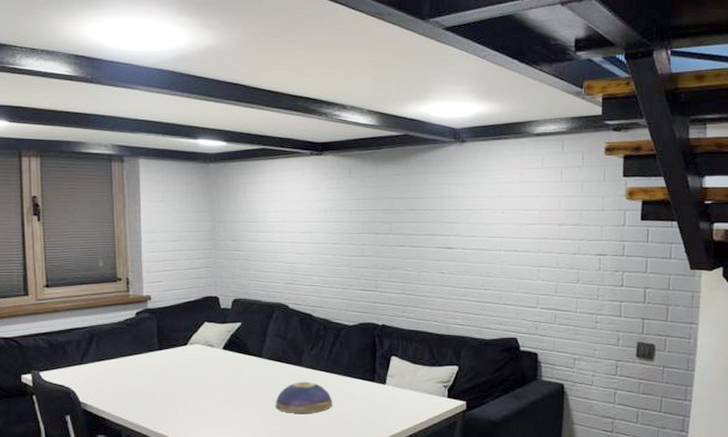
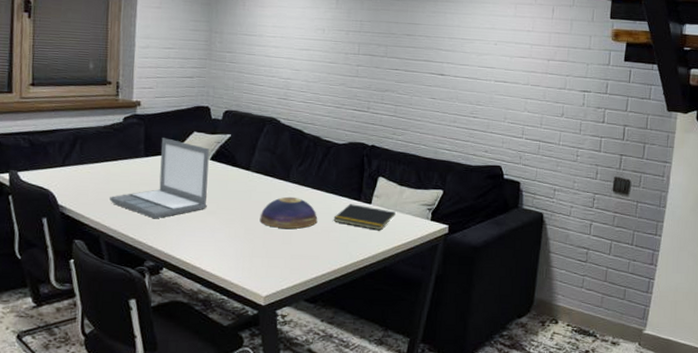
laptop: none [128,330,223,411] -> present [110,138,210,219]
notepad: none [348,385,411,411] -> present [333,204,396,231]

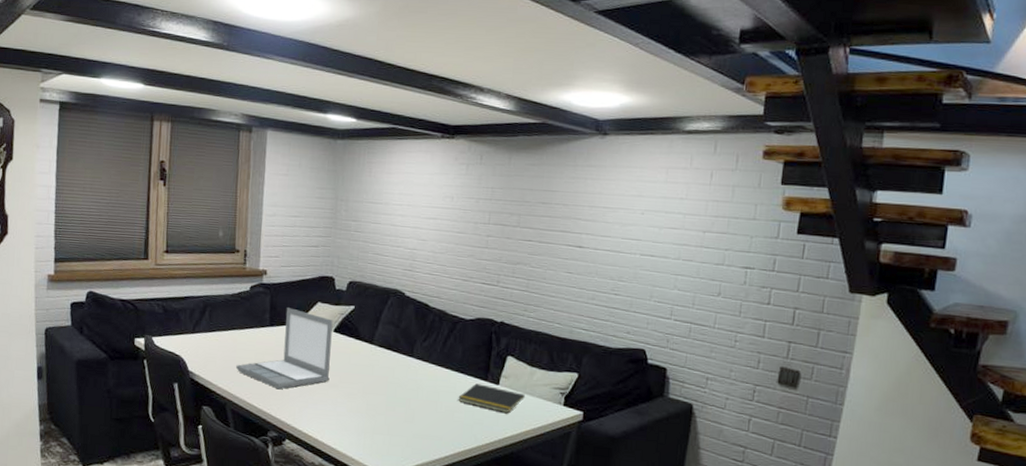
decorative bowl: present [259,196,318,229] -> none [382,372,442,407]

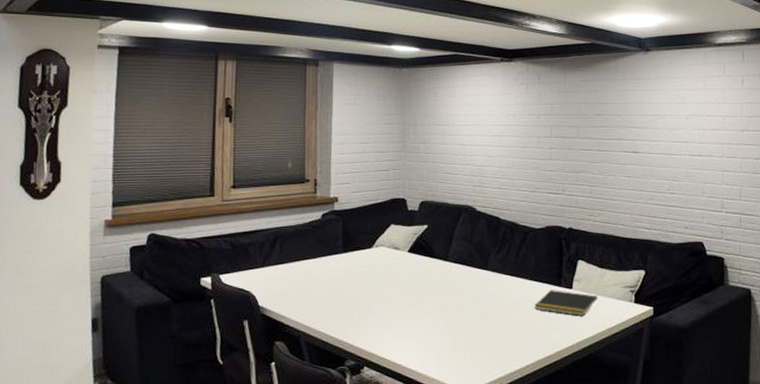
laptop: present [236,307,333,390] -> none [309,232,407,316]

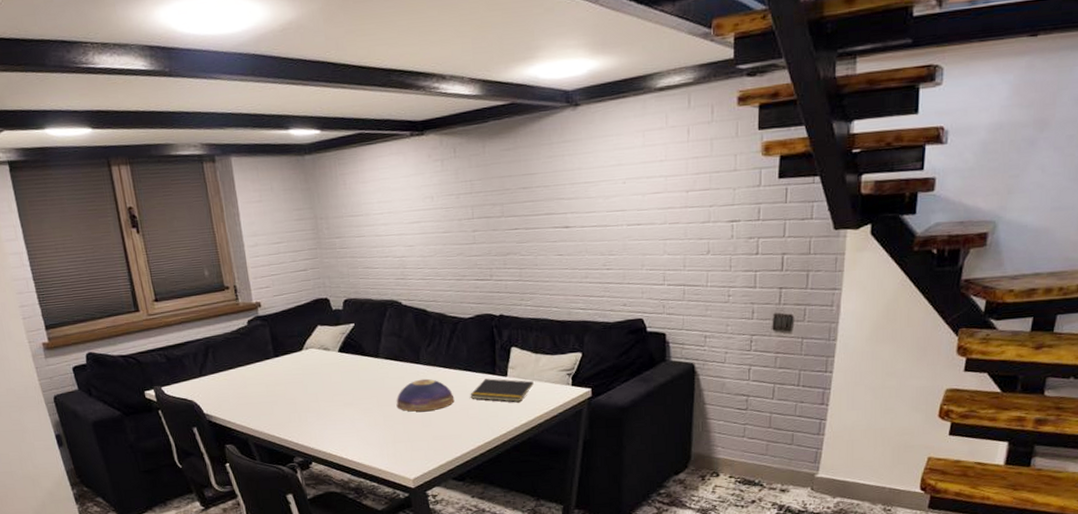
decorative bowl: none [459,285,519,319] -> present [396,378,455,412]

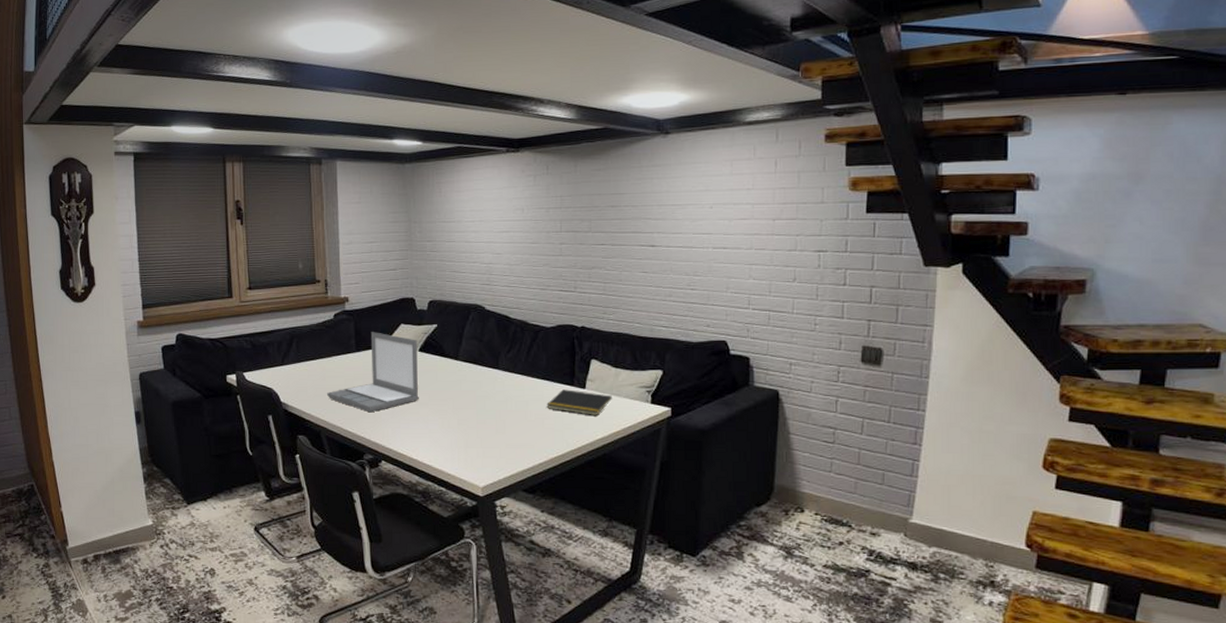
laptop: none [250,336,343,417] -> present [327,332,419,413]
decorative bowl: present [396,378,455,412] -> none [471,384,531,417]

